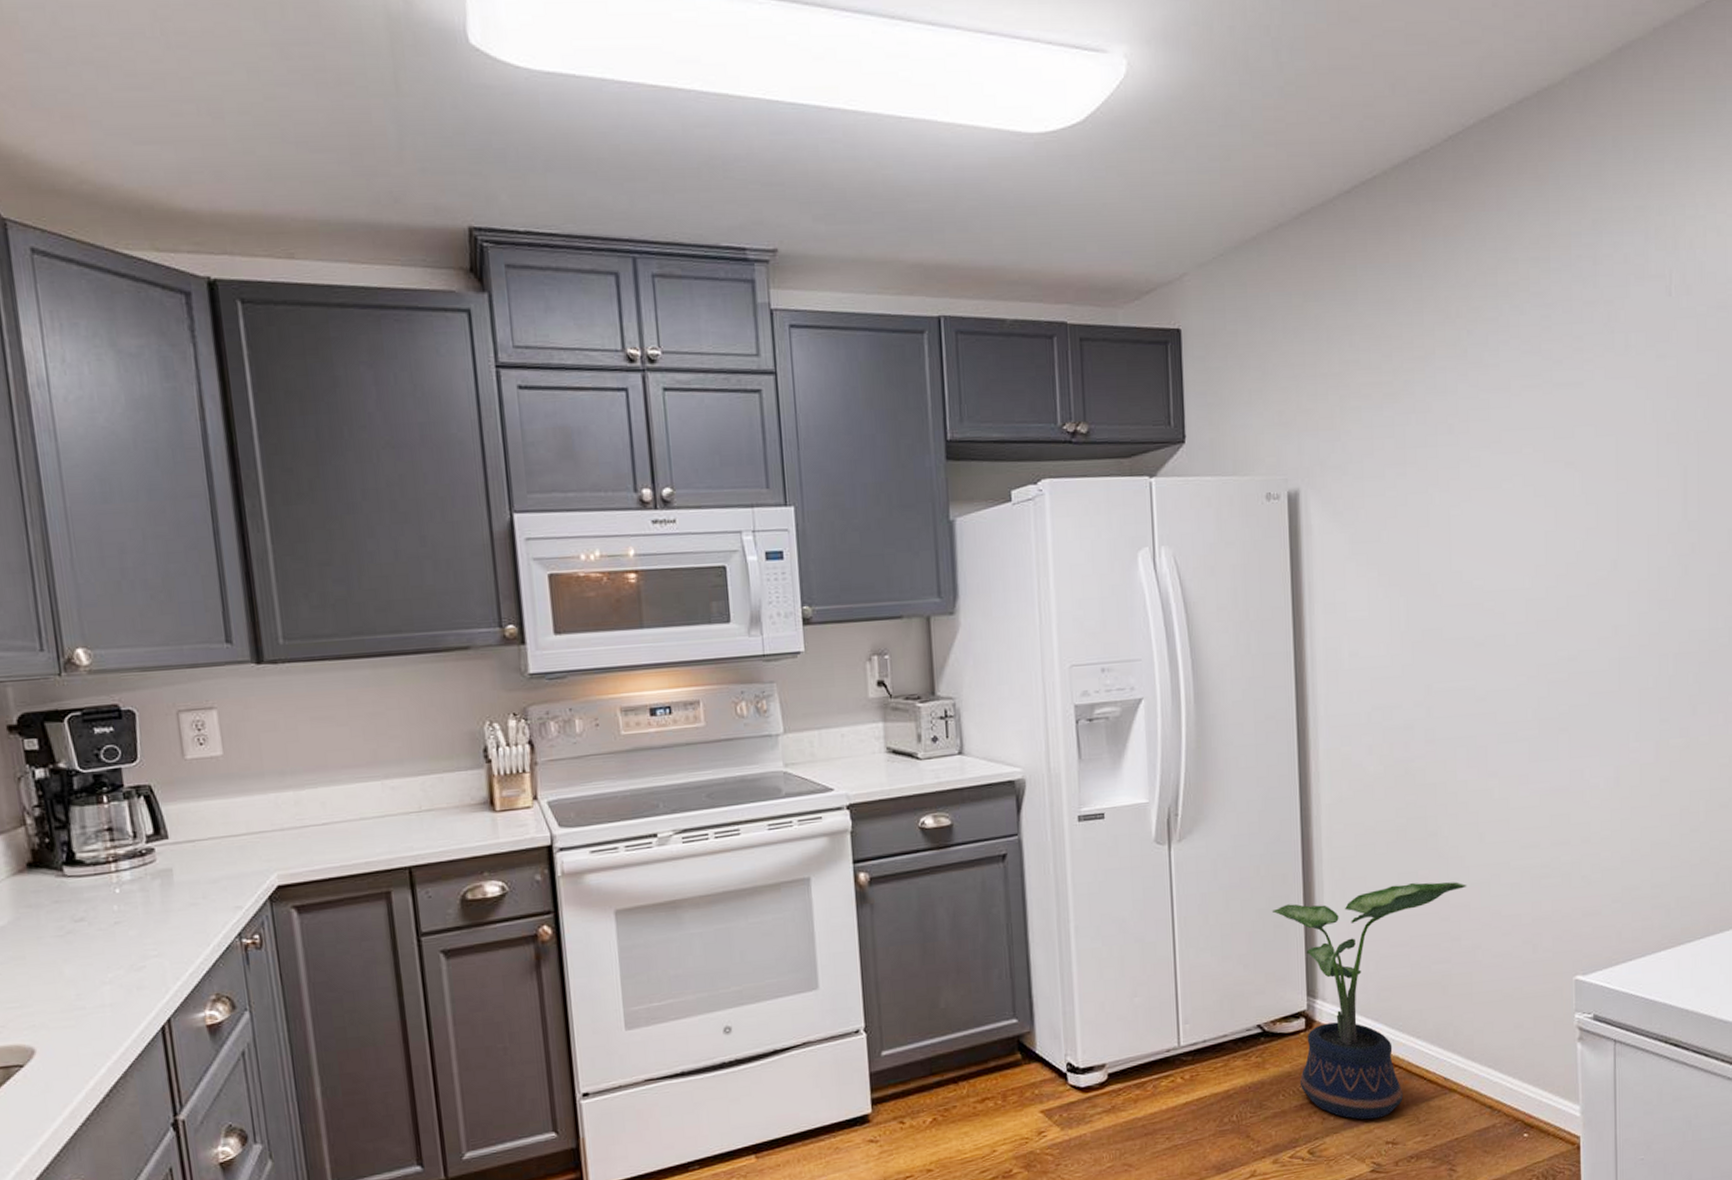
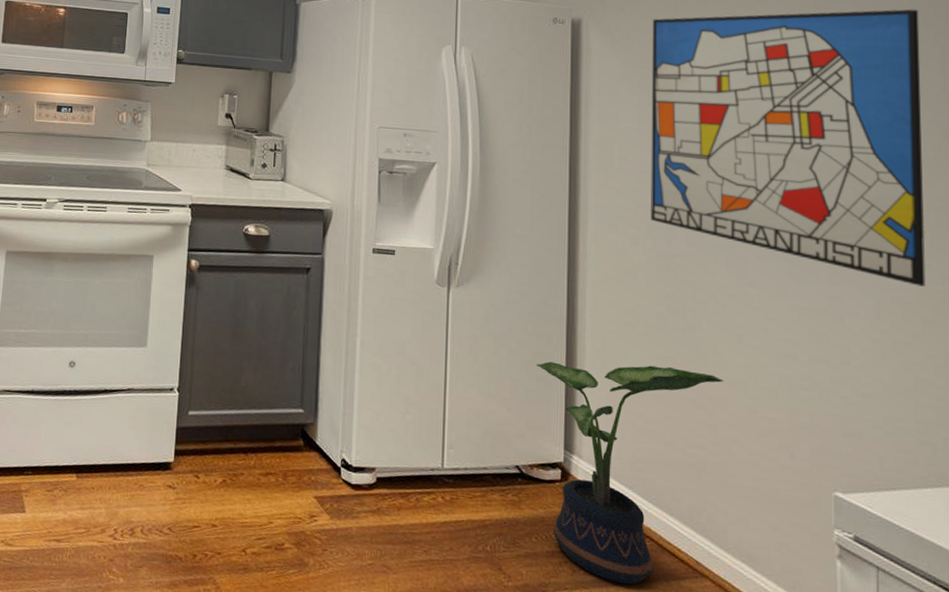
wall art: none [1379,425,1664,744] -> present [651,9,926,287]

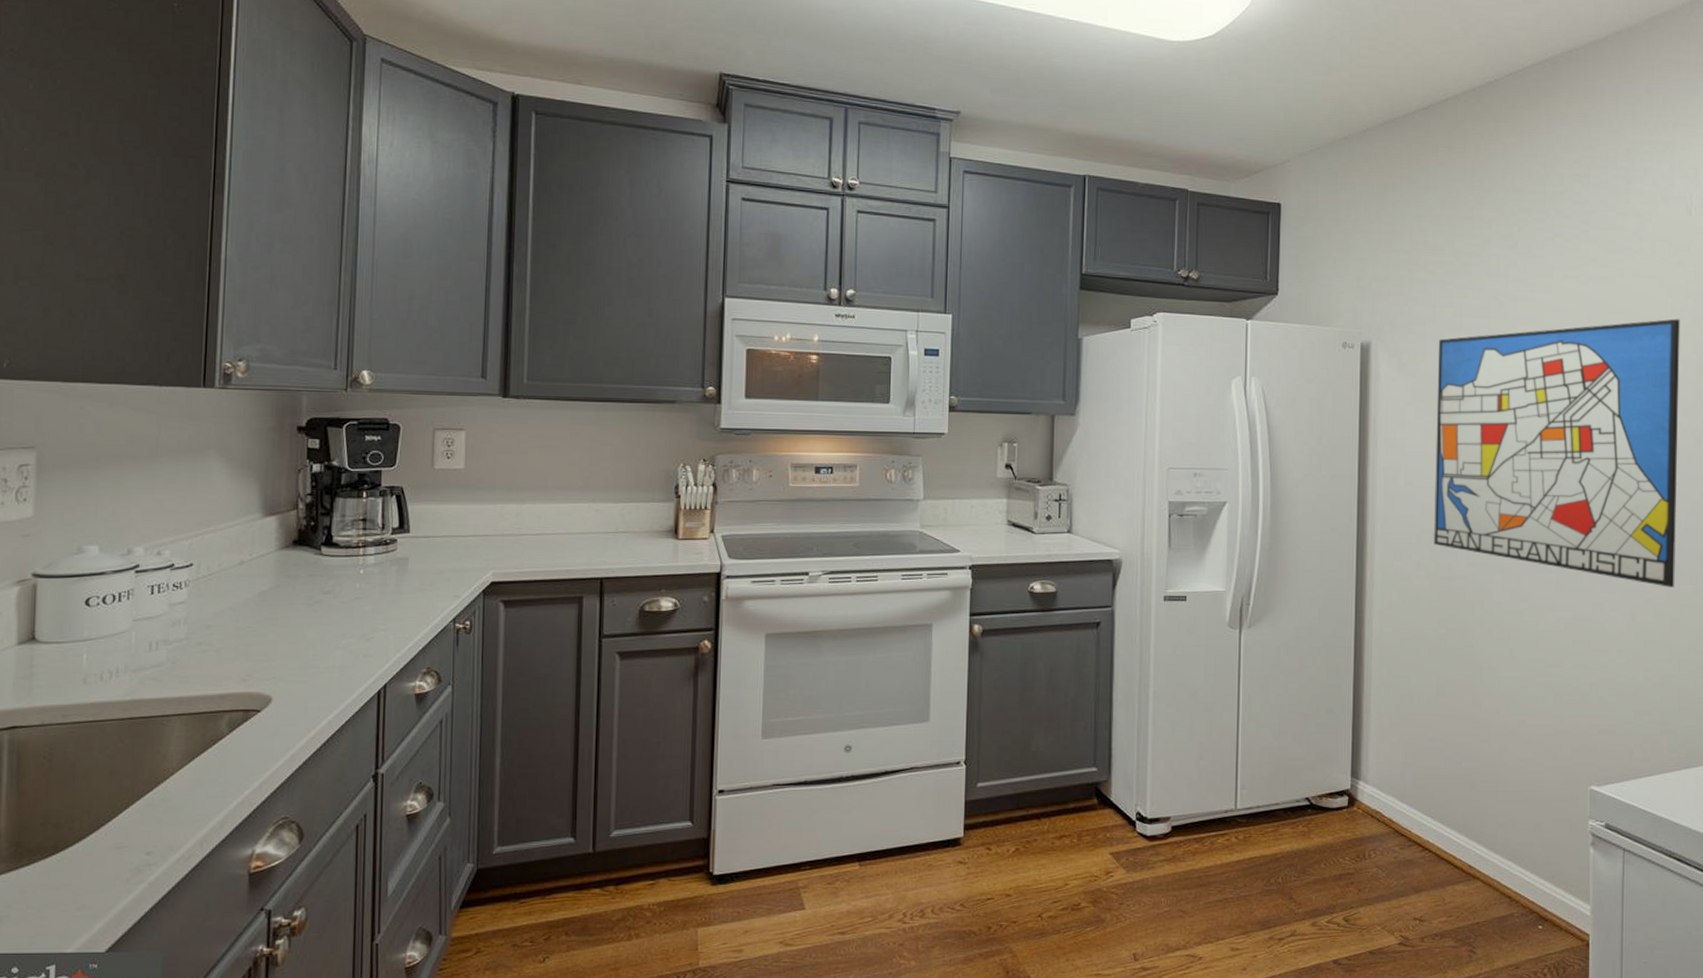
potted plant: present [536,361,724,585] -> none [1325,687,1498,896]

